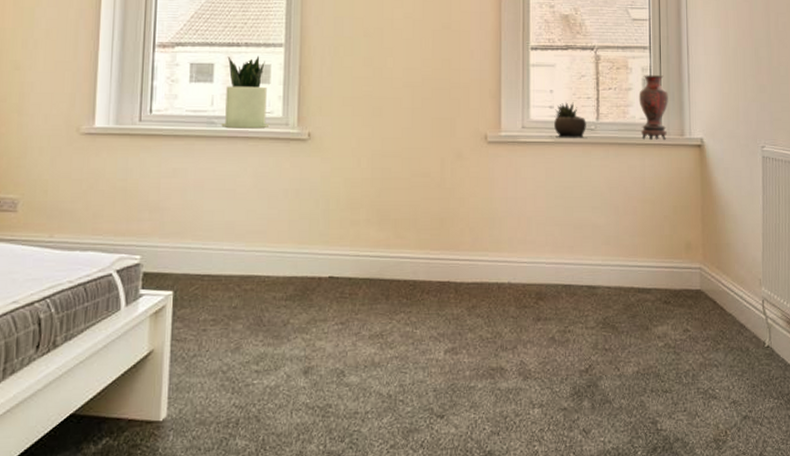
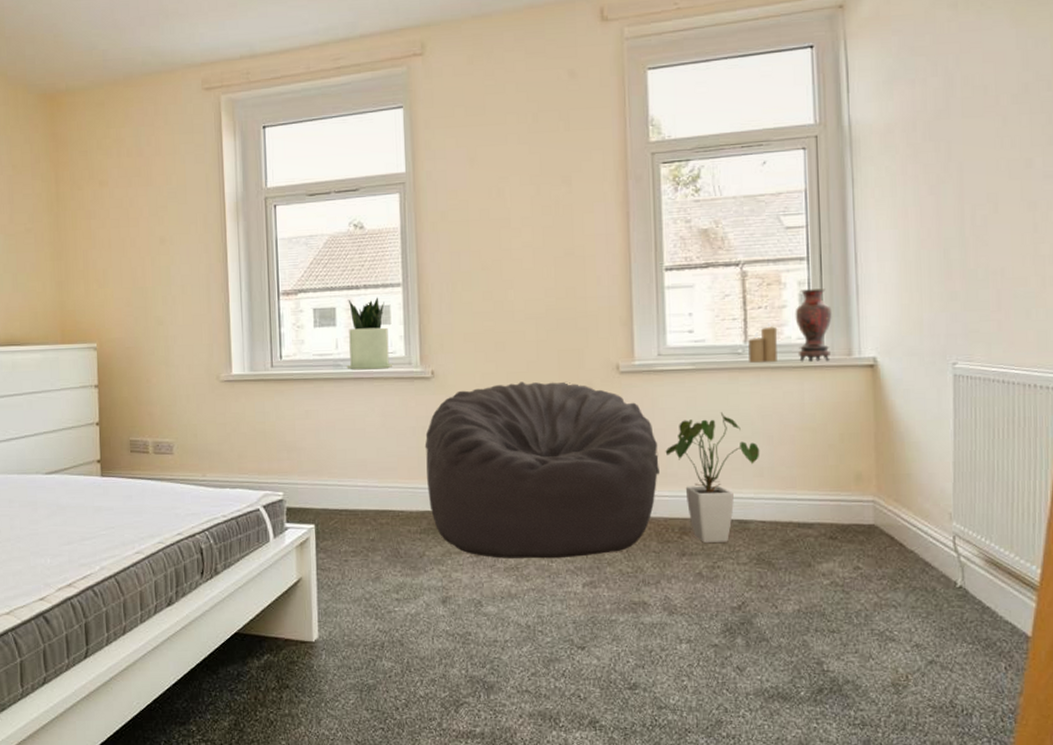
bean bag chair: none [296,147,520,326] -> present [424,381,659,559]
house plant: none [525,183,608,308] -> present [665,412,760,543]
succulent plant: present [550,102,588,139] -> none [690,325,734,366]
candle: none [600,103,624,140] -> present [748,322,778,364]

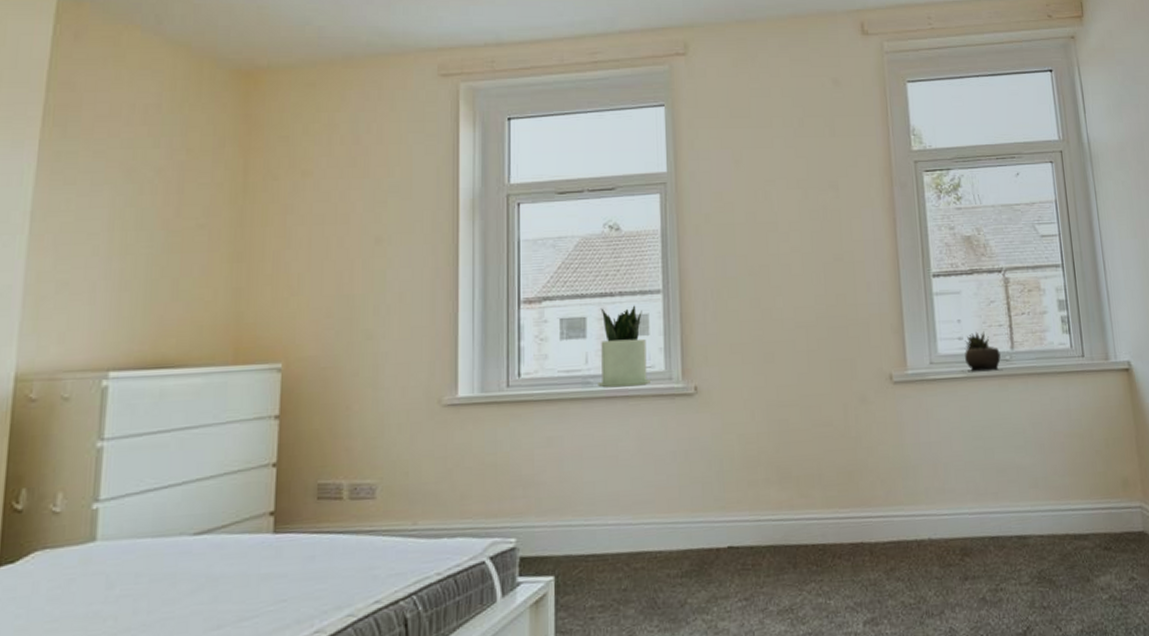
bean bag chair: present [424,381,659,559] -> none [686,394,938,600]
house plant: present [665,412,760,543] -> none [942,421,1034,564]
succulent plant: none [690,325,734,366] -> present [961,331,1003,374]
candle: present [748,322,778,364] -> none [1015,328,1043,370]
vase: present [795,288,832,363] -> none [1055,295,1091,368]

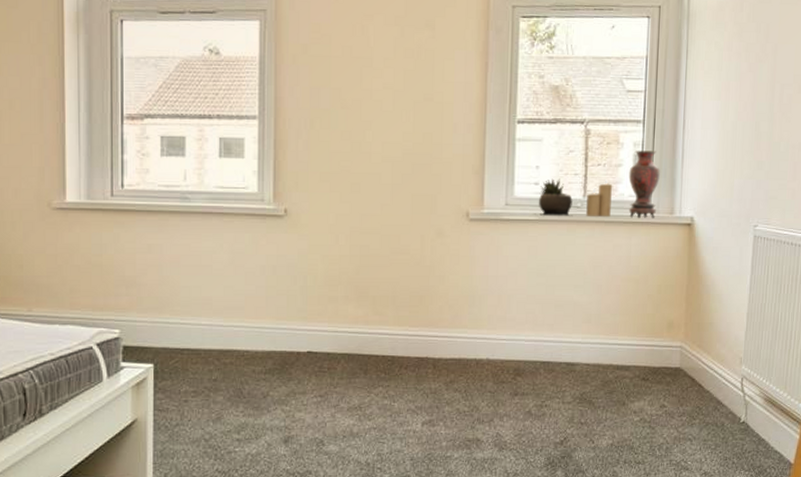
planter: present [598,305,652,388] -> none [195,129,245,205]
candle: none [1015,328,1043,370] -> present [586,179,613,218]
vase: none [1055,295,1091,368] -> present [628,150,660,219]

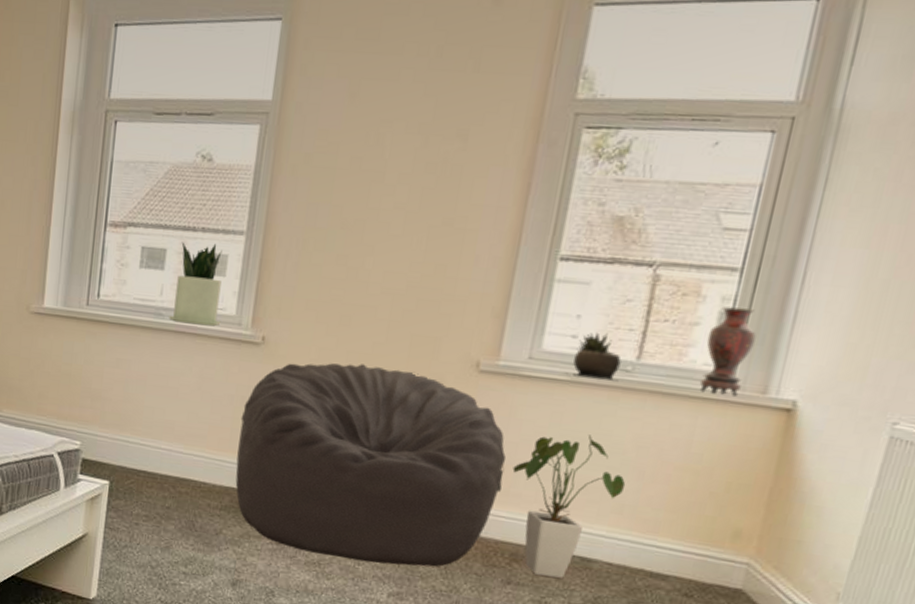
planter: none [195,129,245,205] -> present [169,242,222,327]
bean bag chair: none [274,224,500,399] -> present [235,363,507,567]
house plant: none [506,262,590,383] -> present [512,434,626,578]
candle: present [586,179,613,218] -> none [637,340,682,389]

